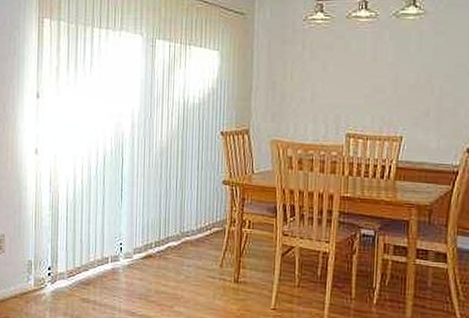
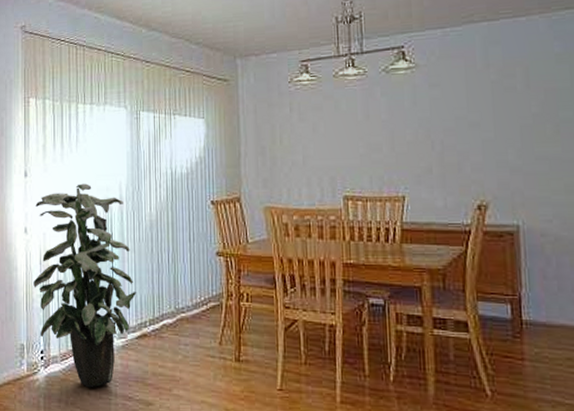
indoor plant: none [43,108,144,303] -> present [33,183,137,388]

